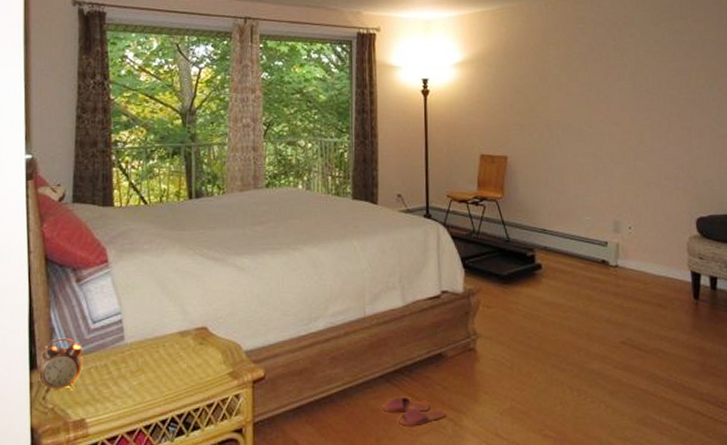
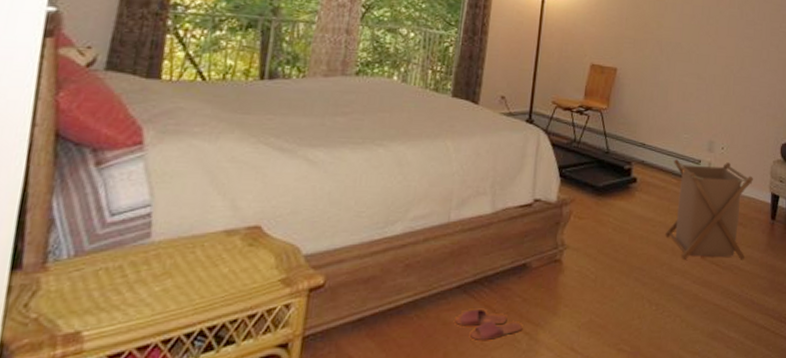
alarm clock: present [39,338,83,393] -> none [23,232,92,299]
laundry basket: none [578,242,668,344] -> present [665,159,753,260]

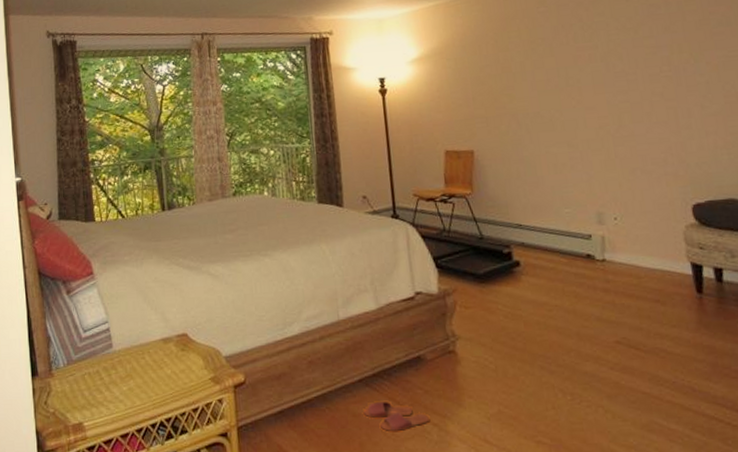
laundry basket: present [665,159,753,260] -> none [559,233,671,345]

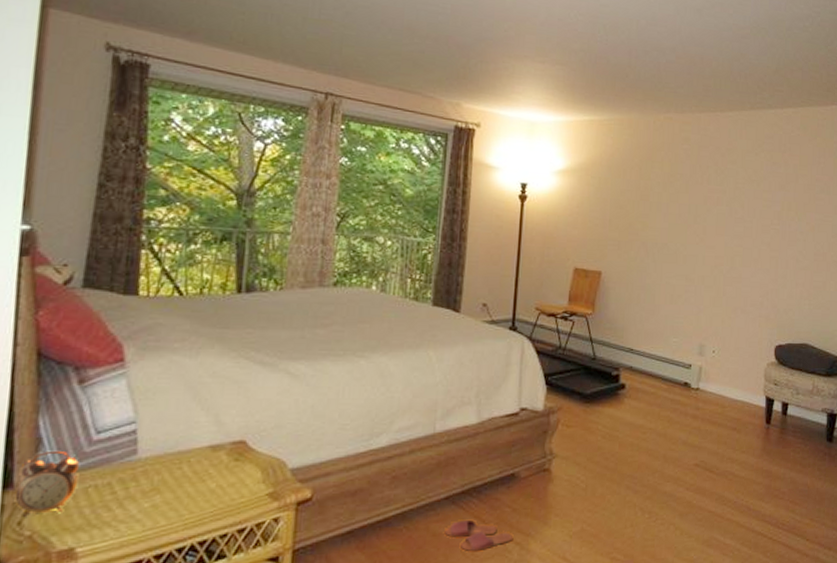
alarm clock: none [40,346,78,398] -> present [15,450,80,517]

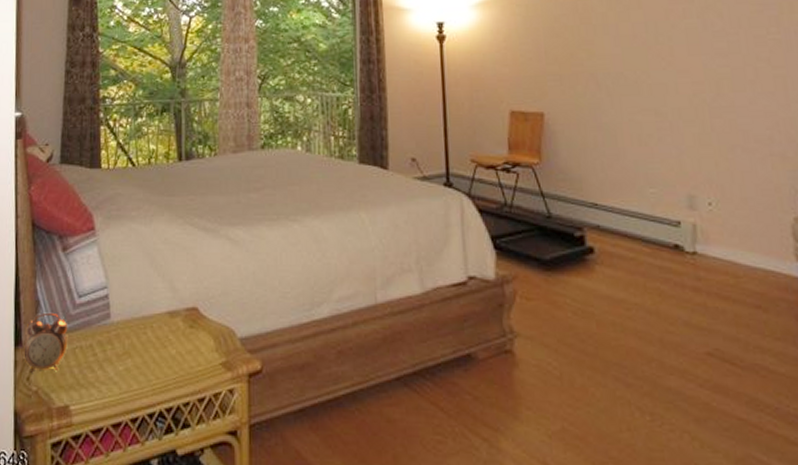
slippers: present [444,520,512,551] -> none [399,407,478,444]

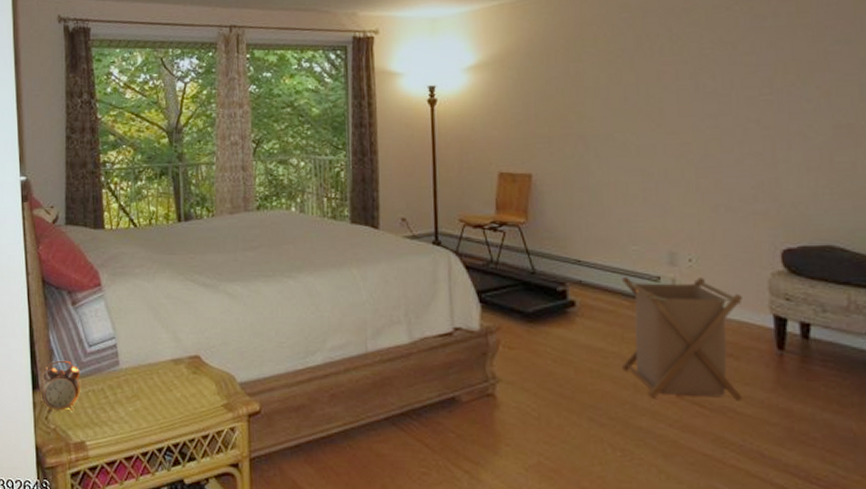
laundry basket: none [641,222,774,358] -> present [622,277,742,401]

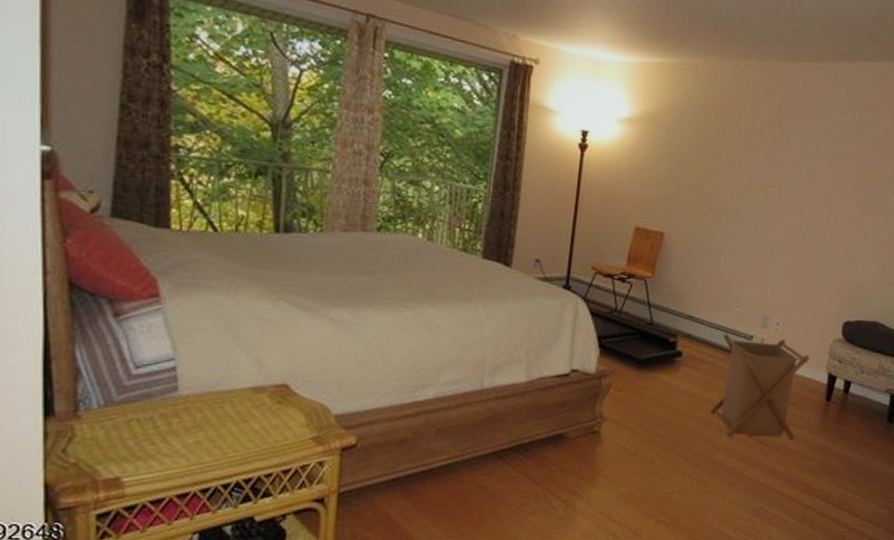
alarm clock: present [41,360,81,413] -> none [57,382,121,445]

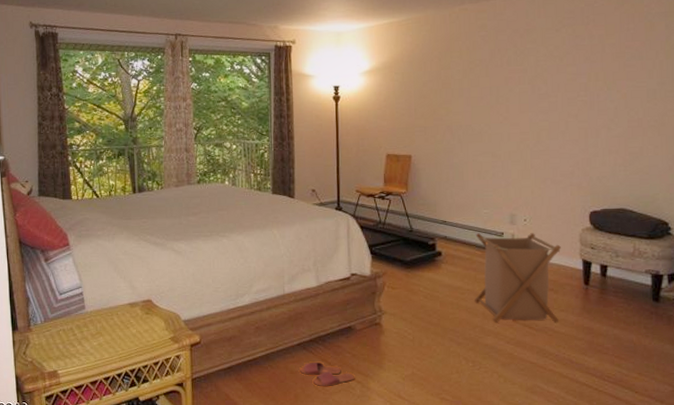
slippers: none [490,476,558,505] -> present [299,363,354,386]

